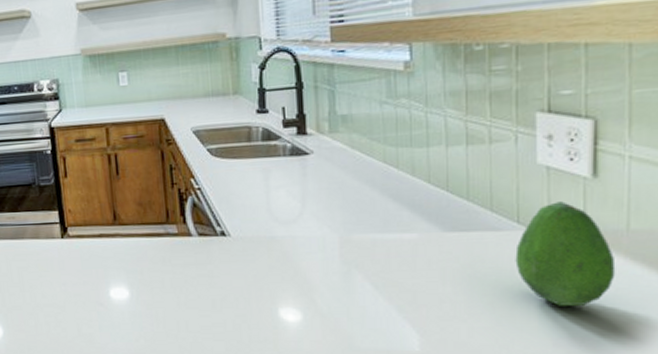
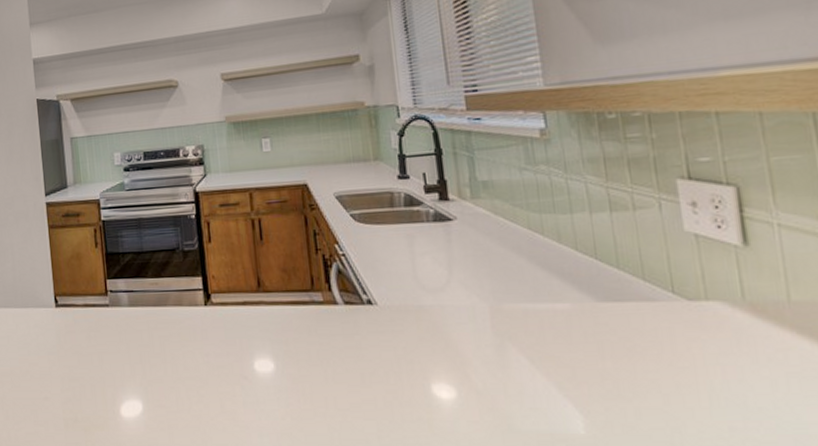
fruit: present [515,201,616,306] -> none [674,270,784,384]

